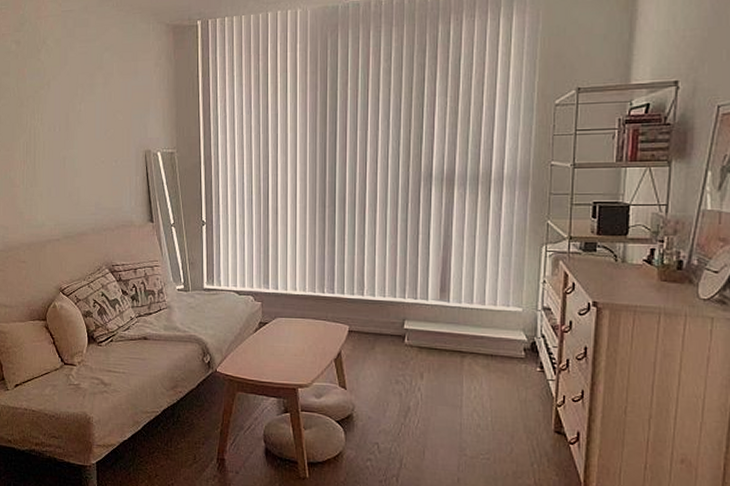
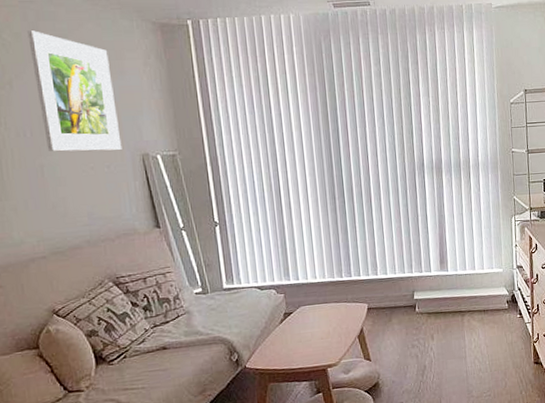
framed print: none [65,36,129,146] -> present [27,30,122,152]

